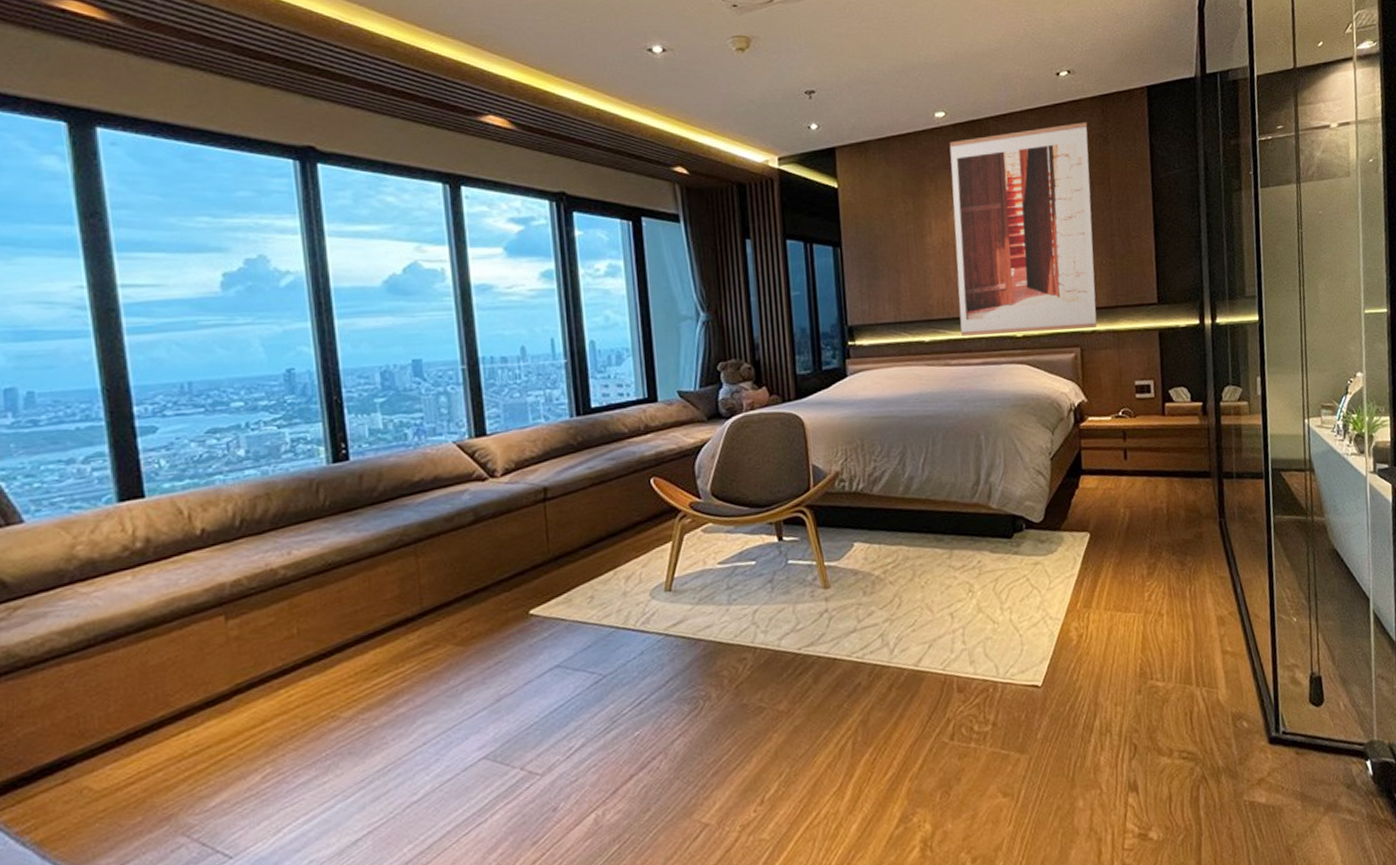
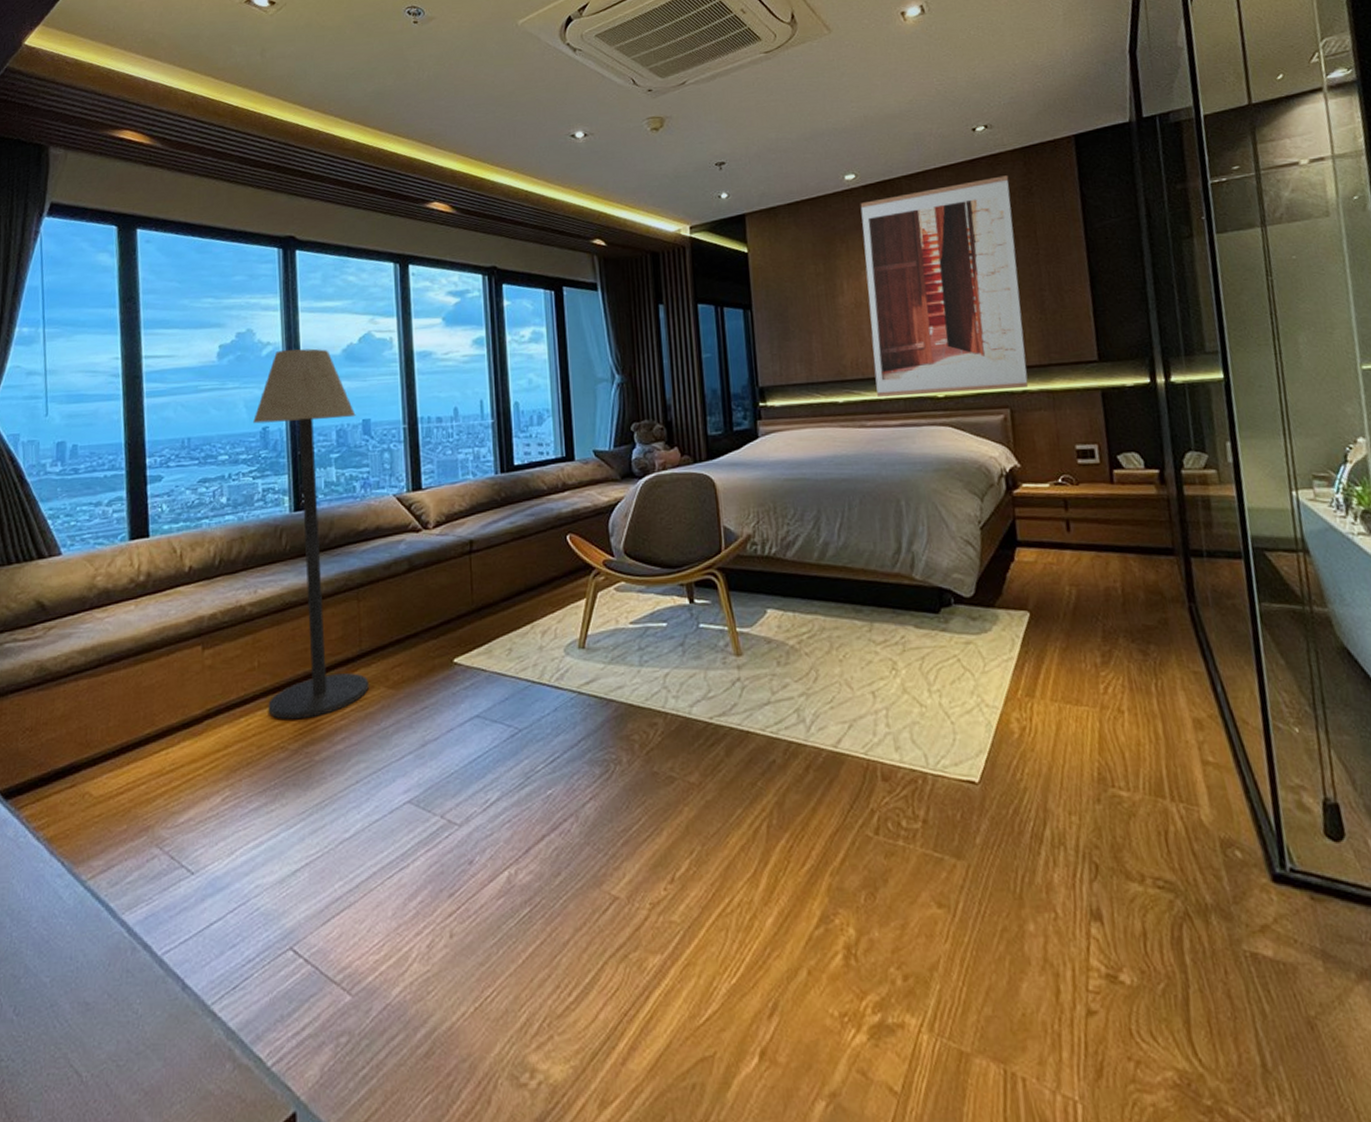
floor lamp: none [274,279,433,687] -> present [253,348,369,720]

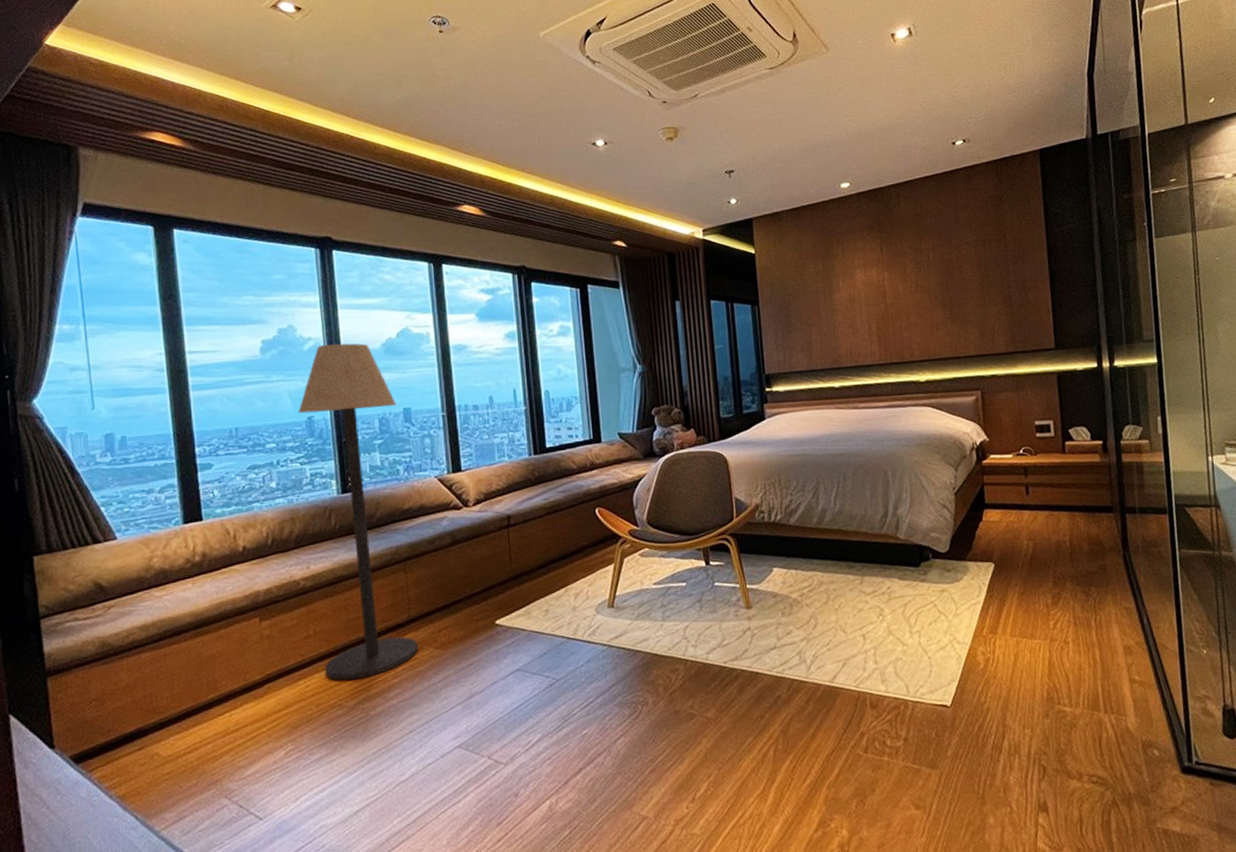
wall art: present [860,175,1029,397] -> none [854,185,997,382]

